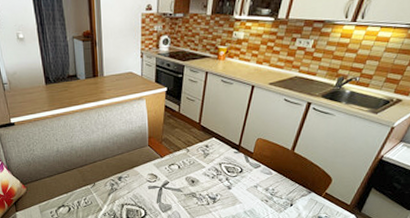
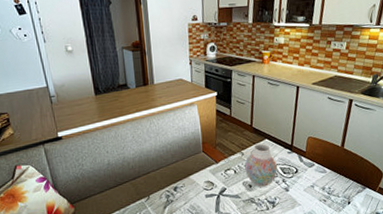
vase: none [189,141,222,183] -> present [244,143,277,187]

